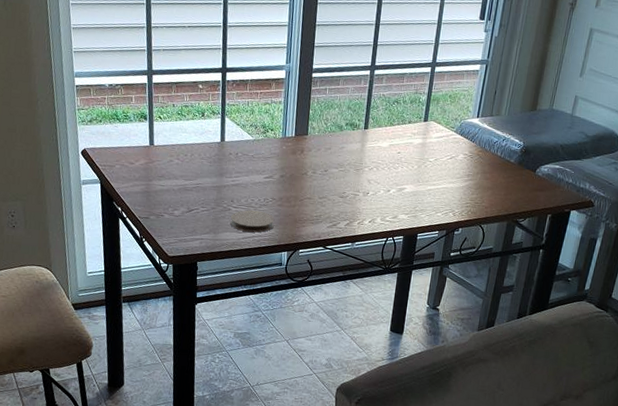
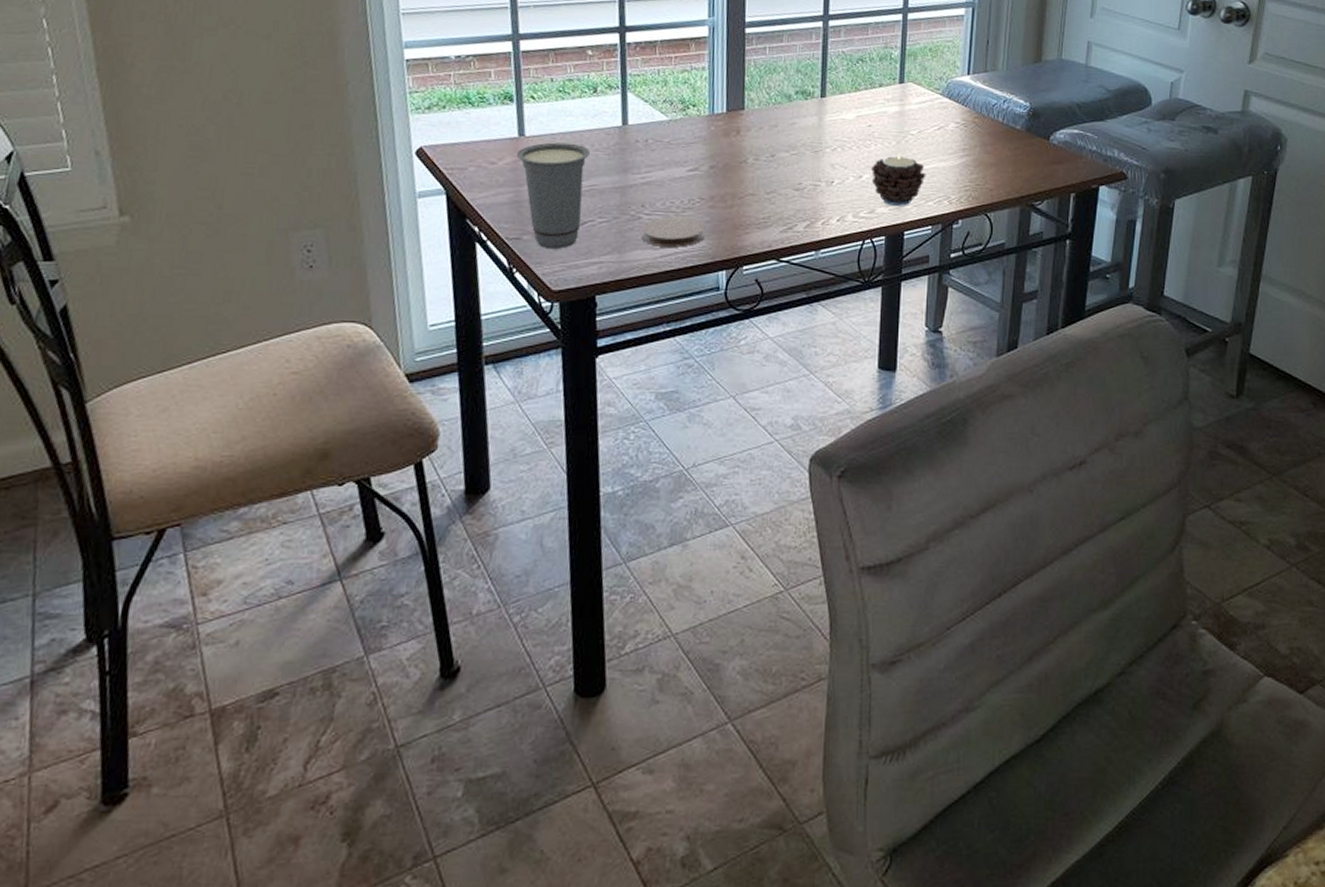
cup: none [147,151,198,228] -> present [516,142,590,250]
candle: none [396,174,438,215] -> present [871,152,926,206]

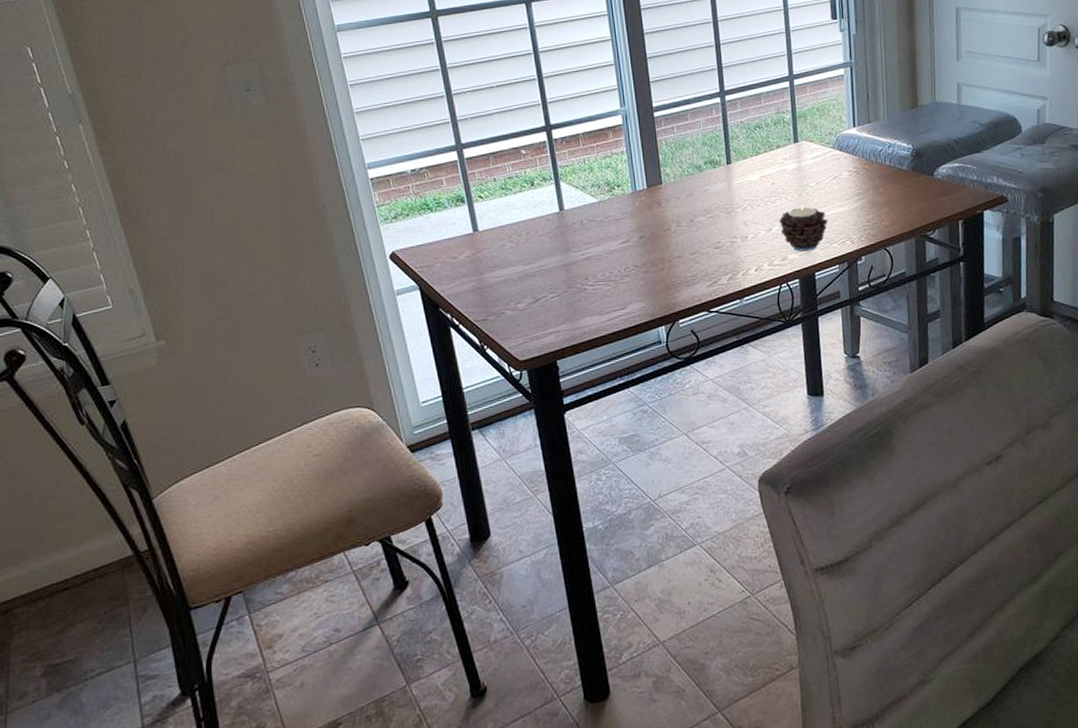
cup: present [516,142,590,250] -> none [473,232,536,326]
coaster: present [641,216,705,247] -> none [587,283,643,312]

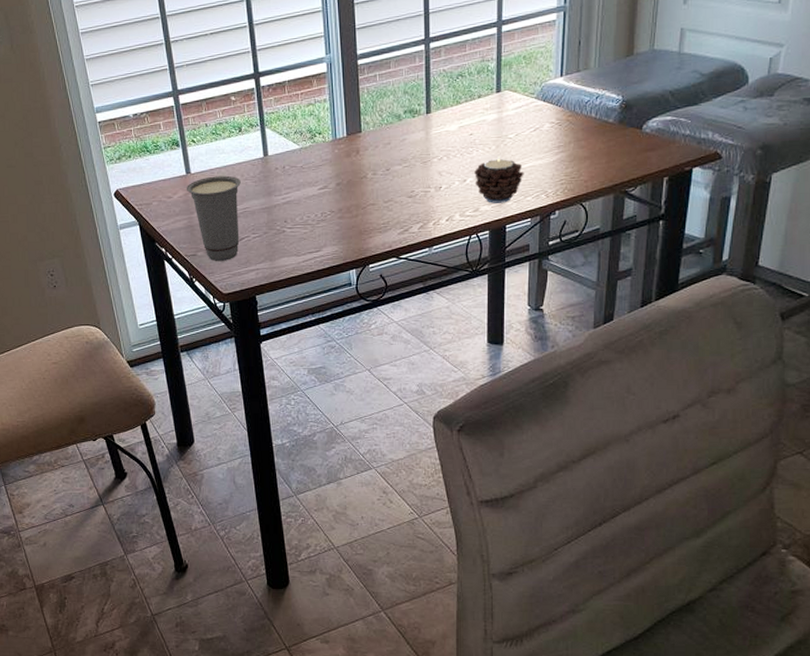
cup: none [473,232,536,326] -> present [186,175,241,262]

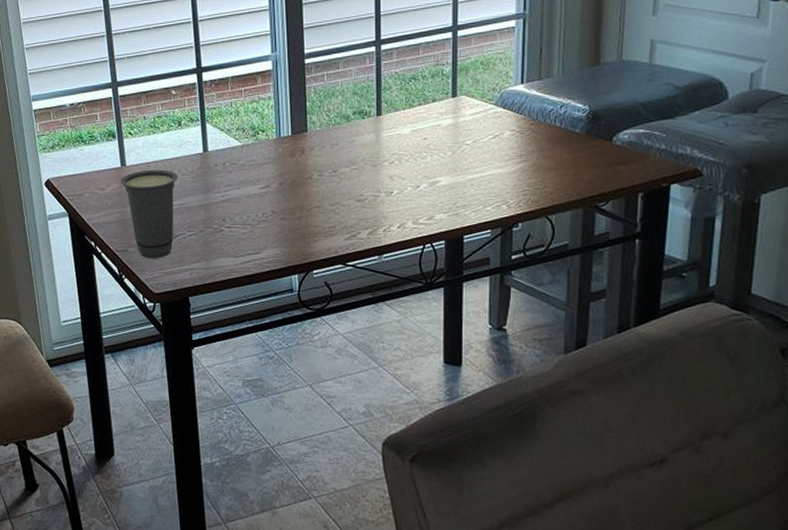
candle: present [475,155,524,204] -> none [429,162,483,212]

